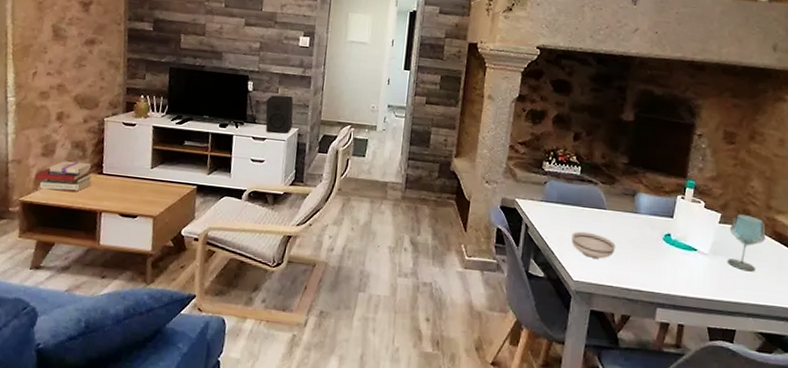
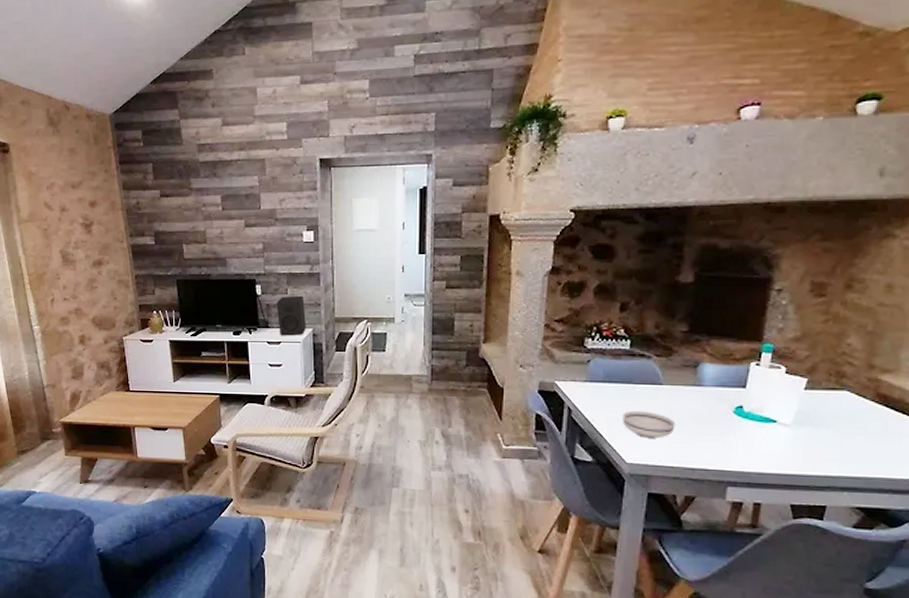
books: present [34,161,92,193] -> none [69,381,121,411]
wine glass: present [728,214,766,272] -> none [816,377,866,441]

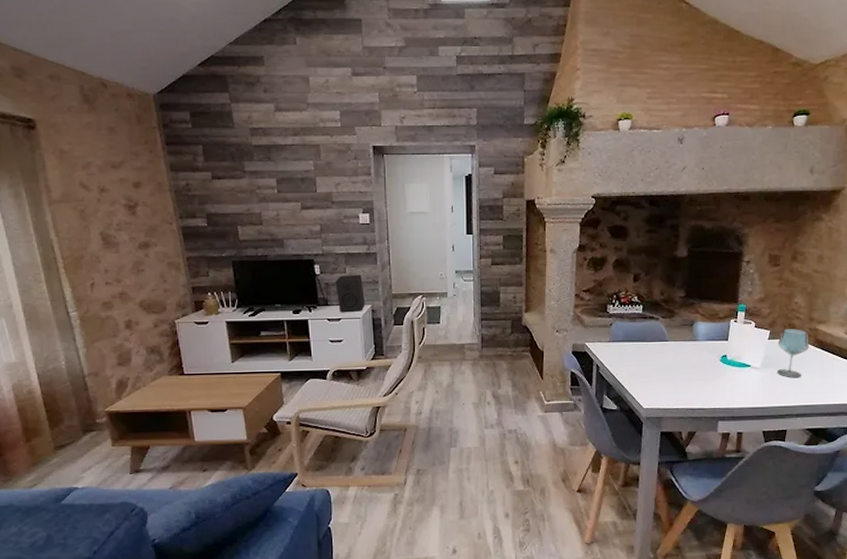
bowl: present [622,410,676,438] -> none [639,364,679,386]
wine glass: none [816,377,866,441] -> present [777,329,809,378]

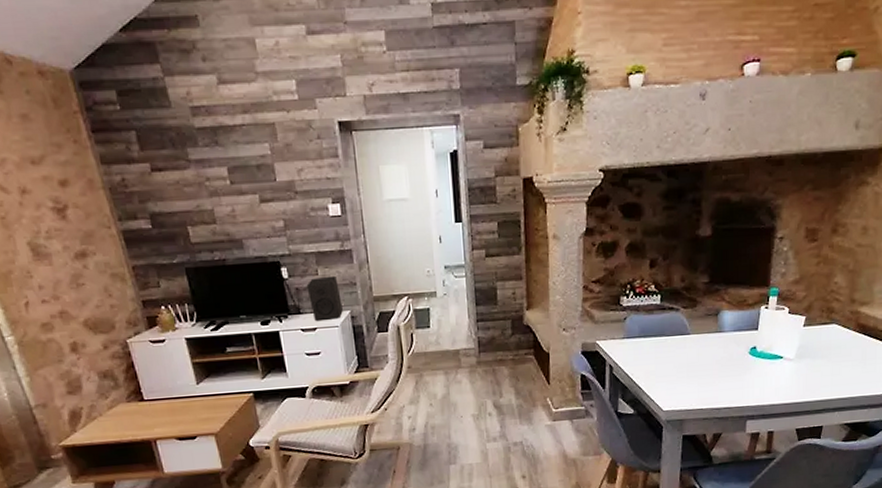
wine glass: present [777,329,809,378] -> none [813,313,850,369]

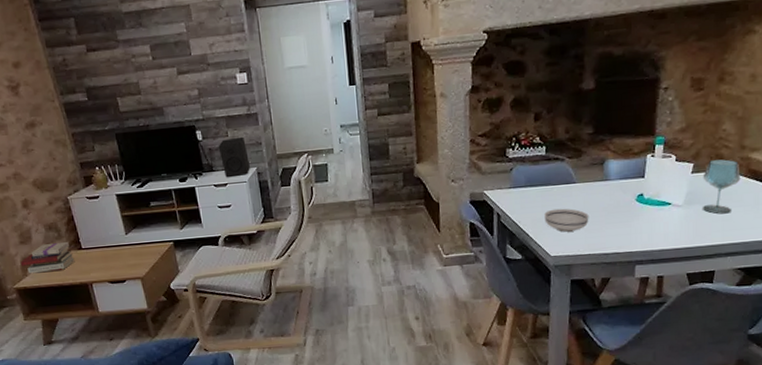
books: none [67,391,135,429] -> present [20,241,75,274]
bowl: none [658,360,702,386] -> present [544,208,589,232]
wine glass: none [813,313,850,369] -> present [703,159,740,214]

